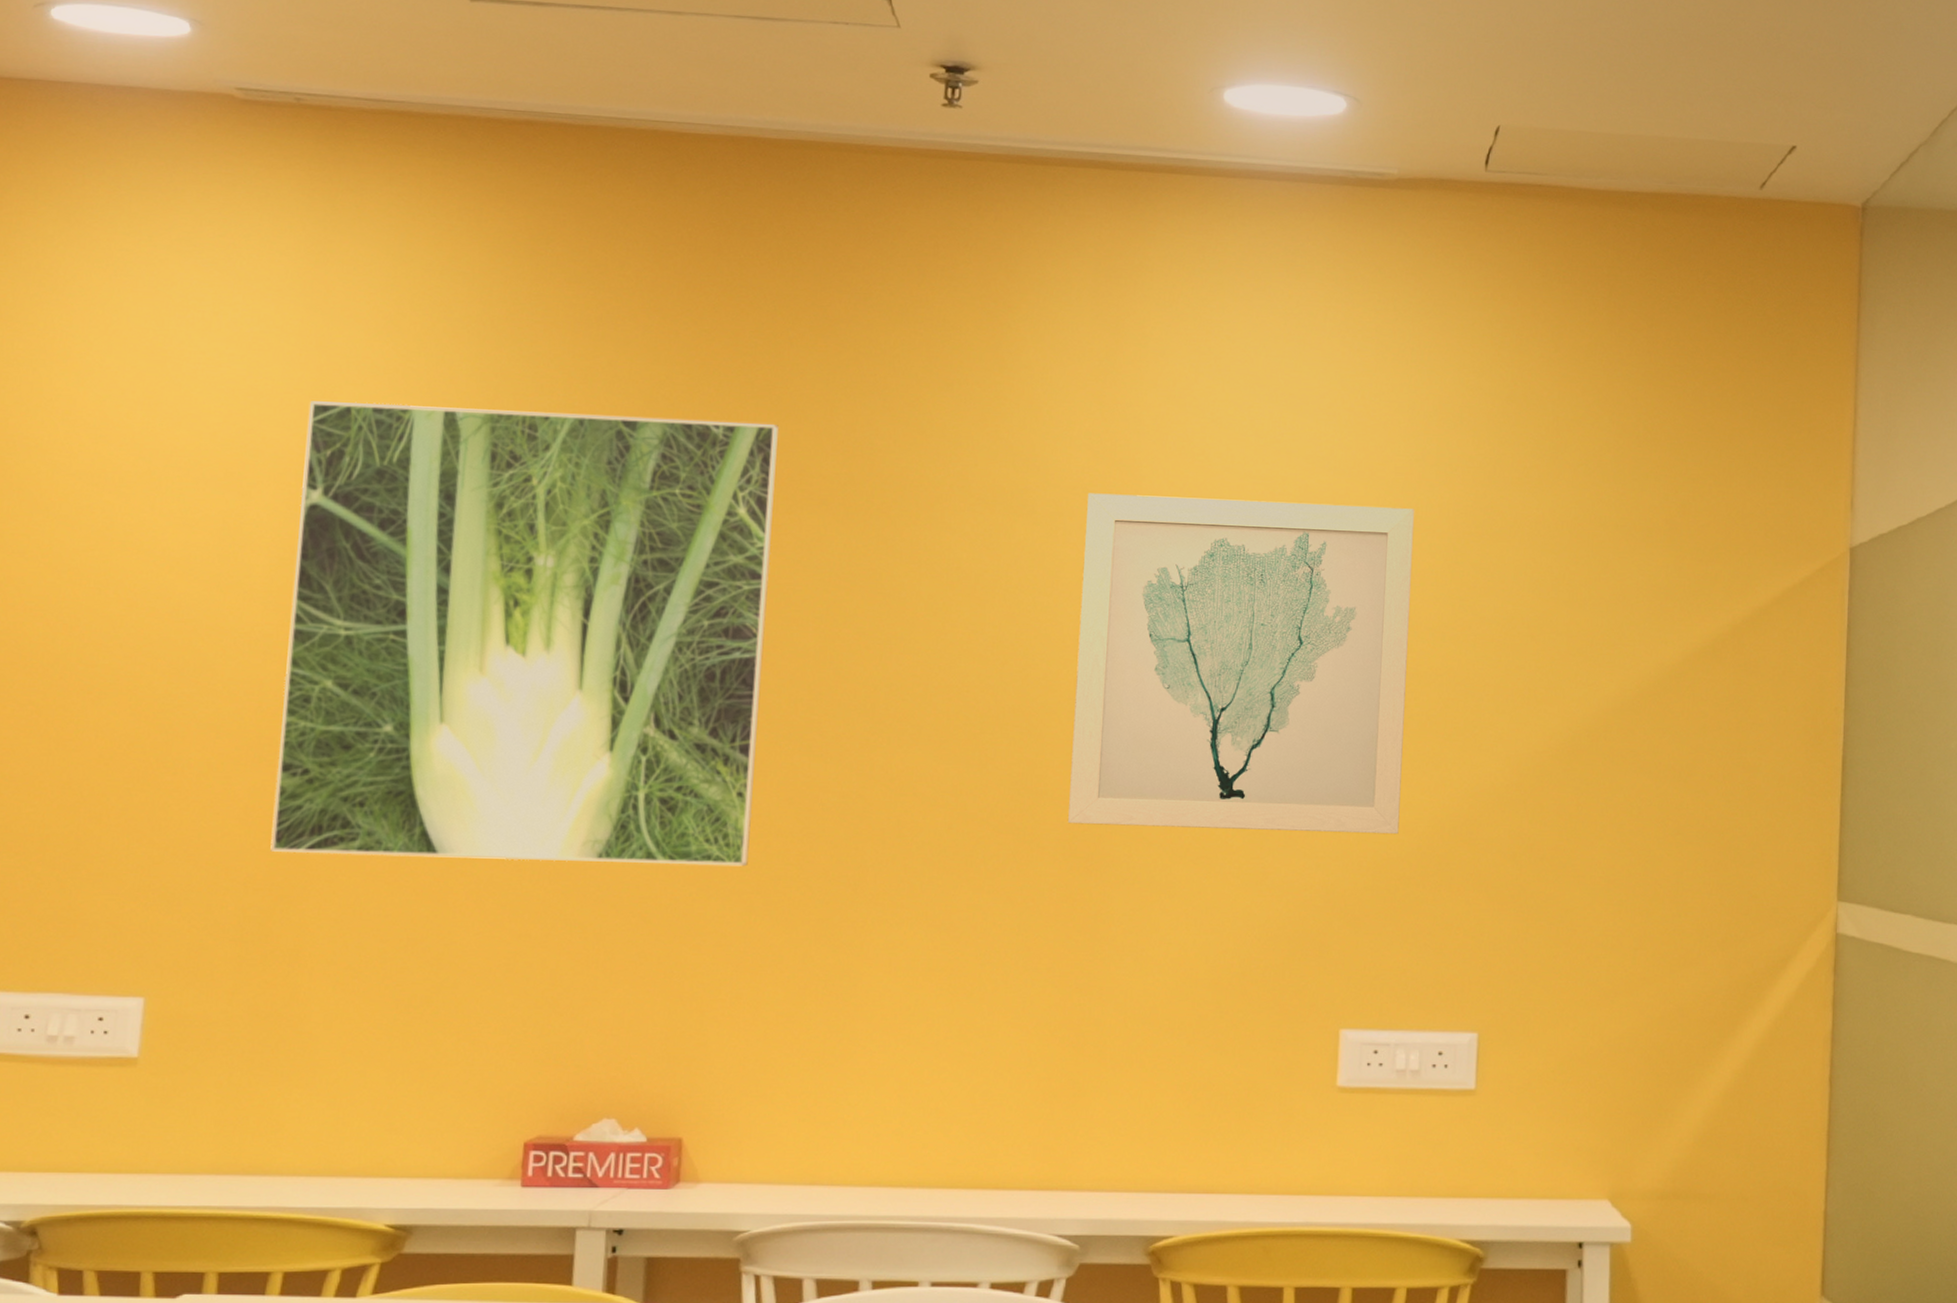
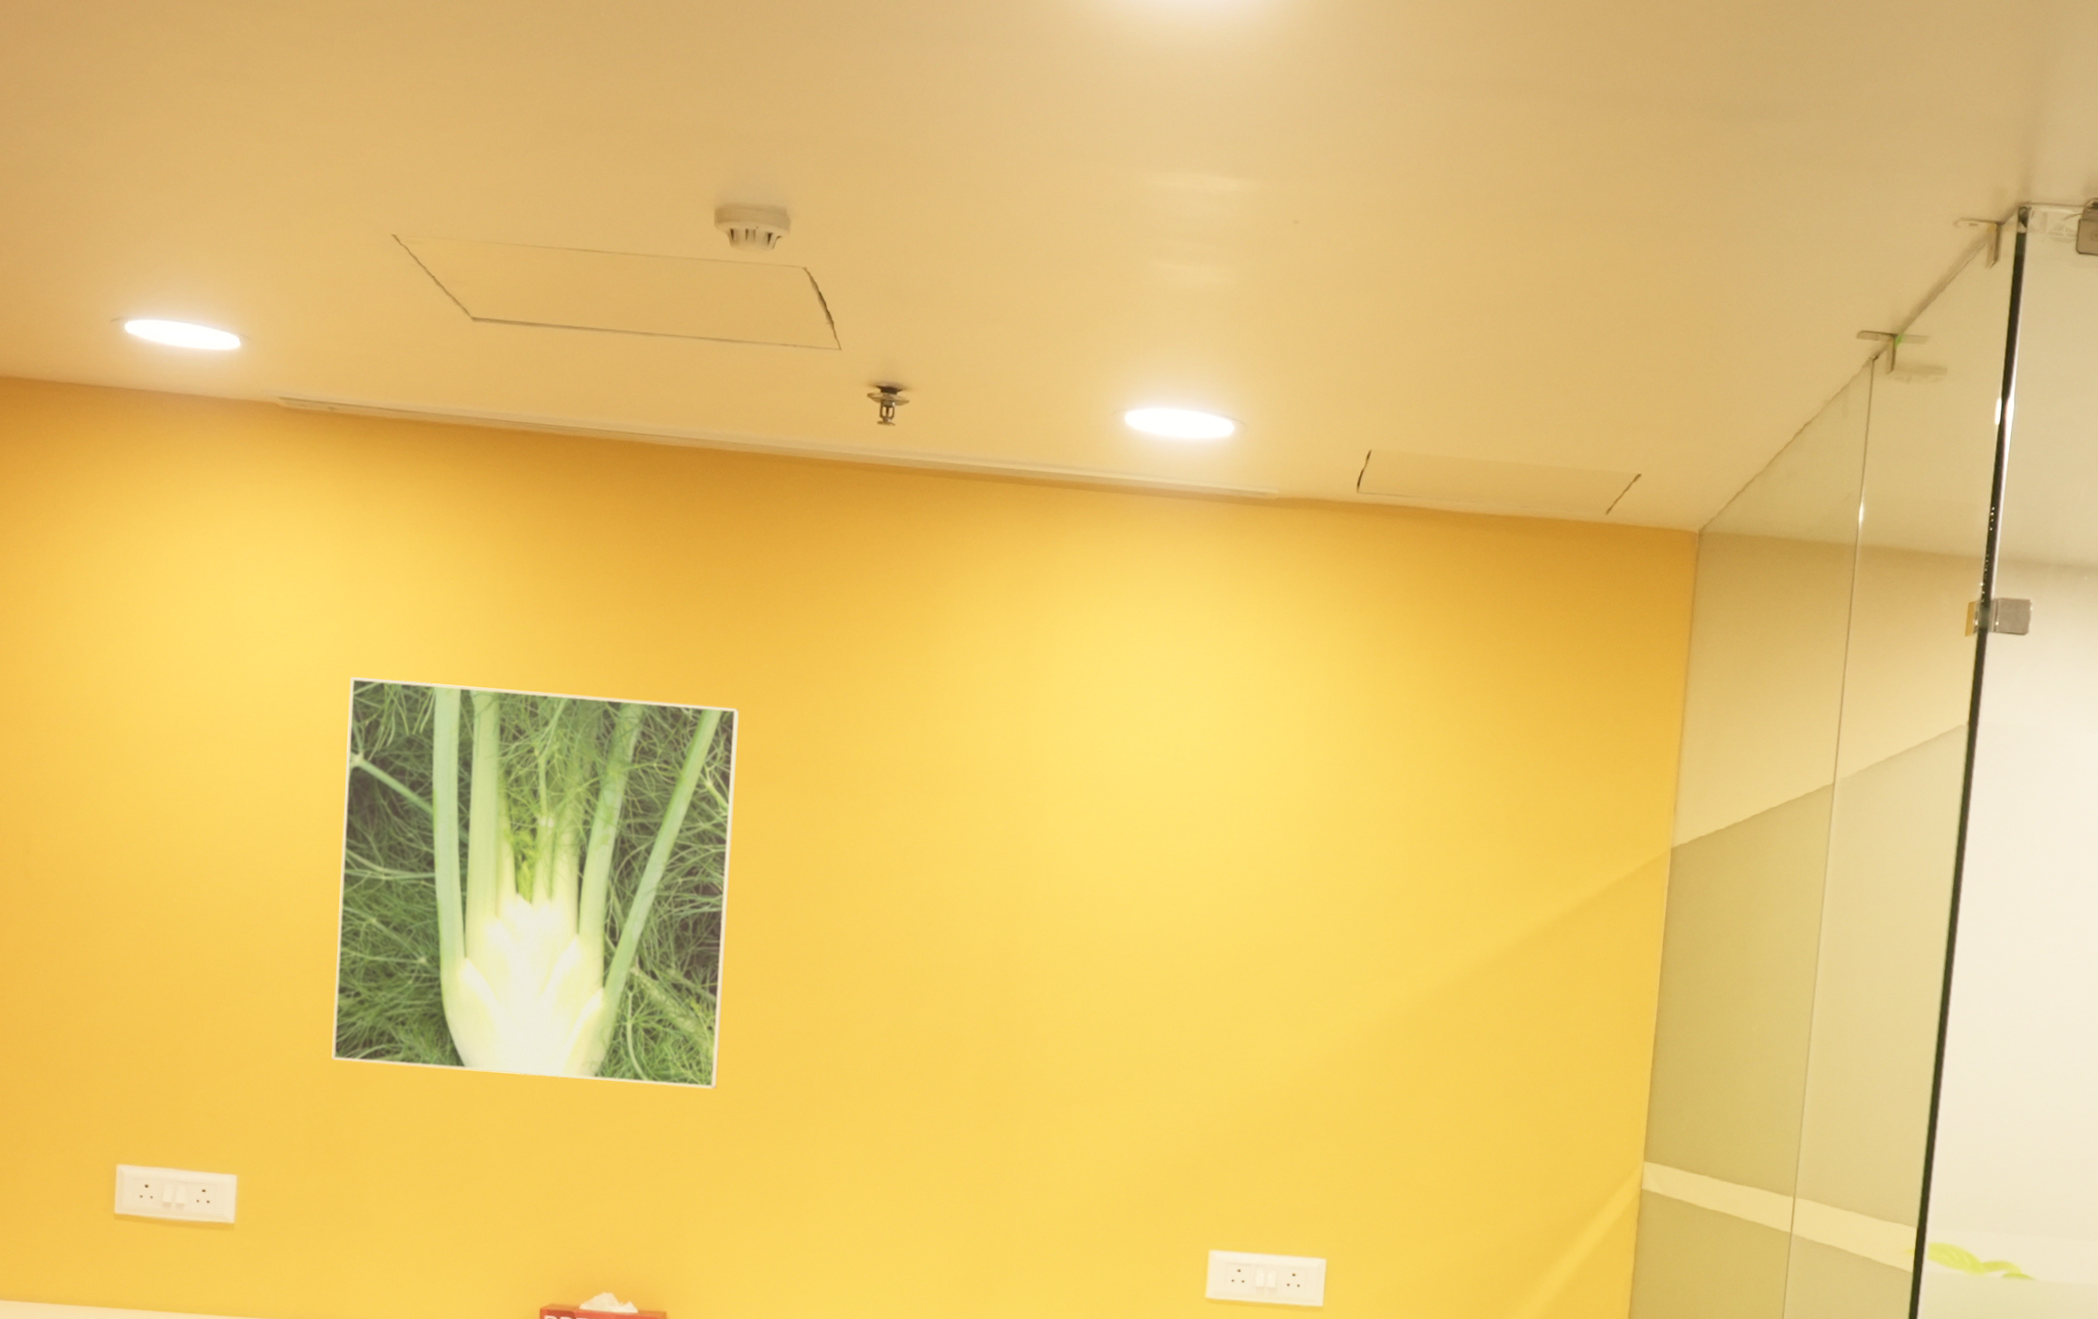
wall art: present [1068,493,1415,835] -> none [983,777,1286,1086]

